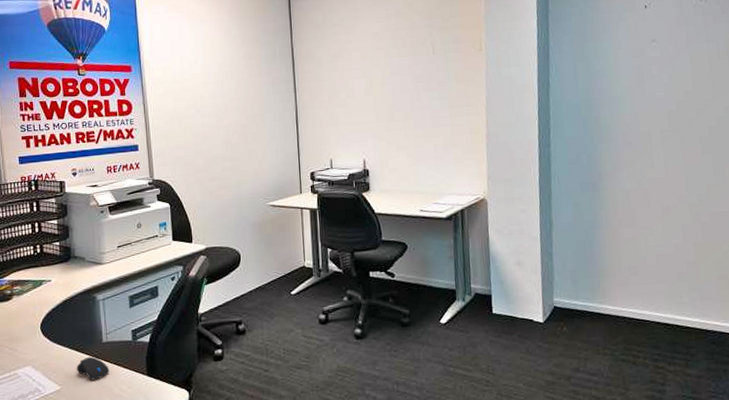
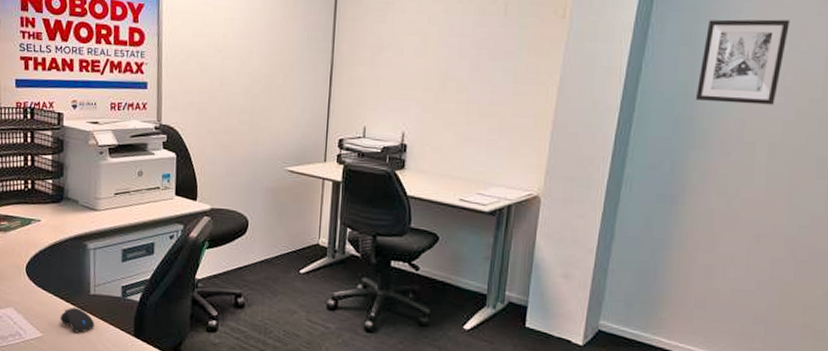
wall art: none [594,32,658,103] -> present [696,19,790,105]

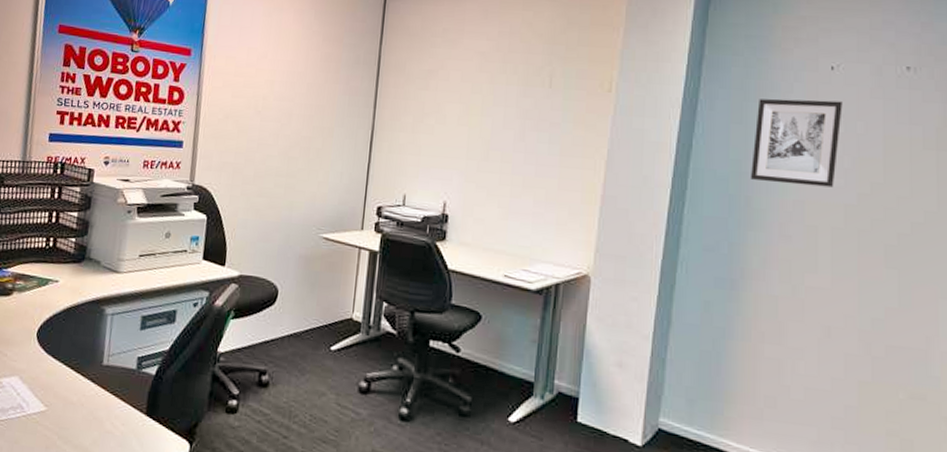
computer mouse: present [60,307,95,333] -> none [67,378,105,408]

